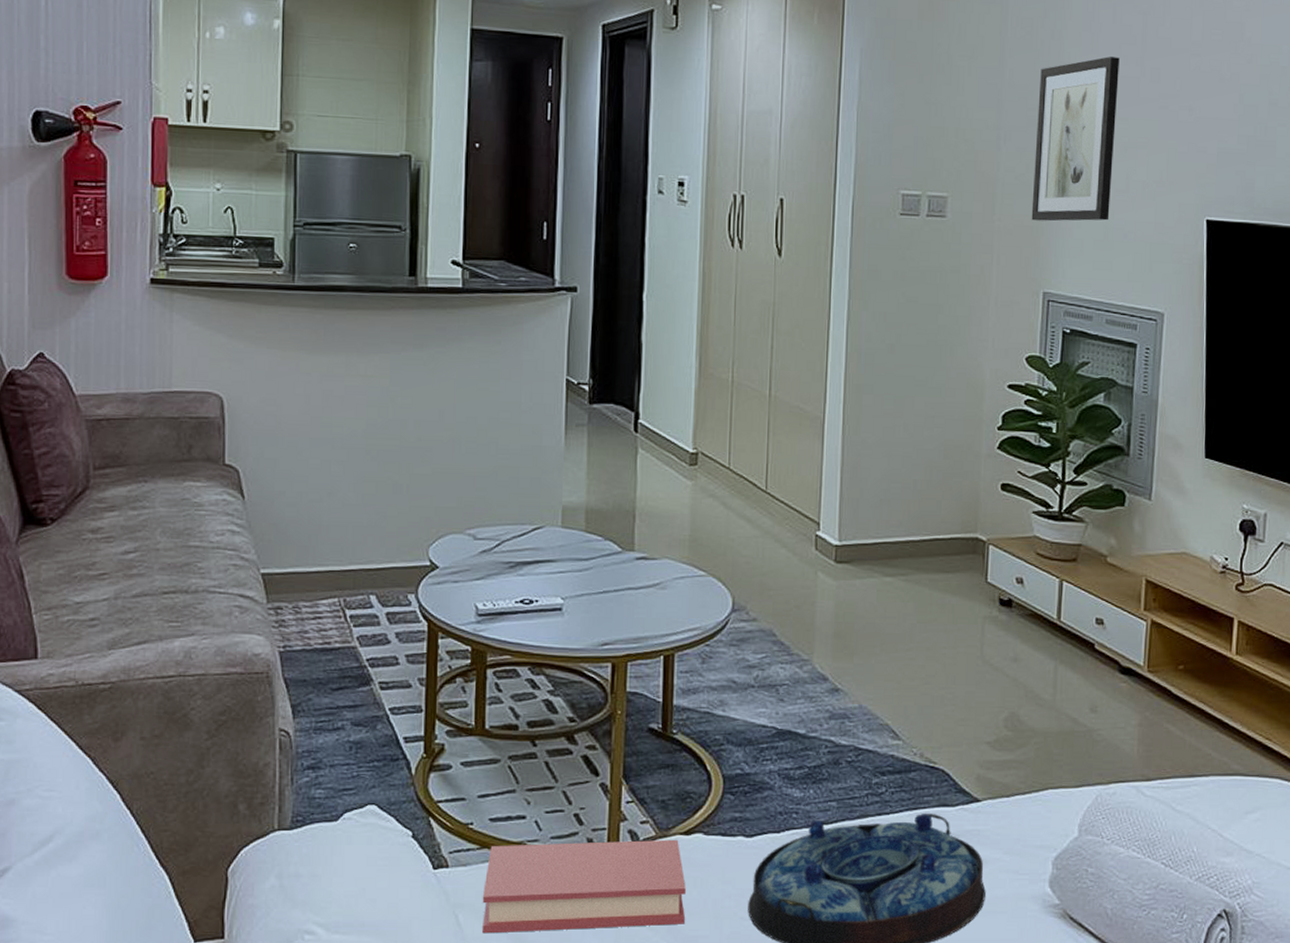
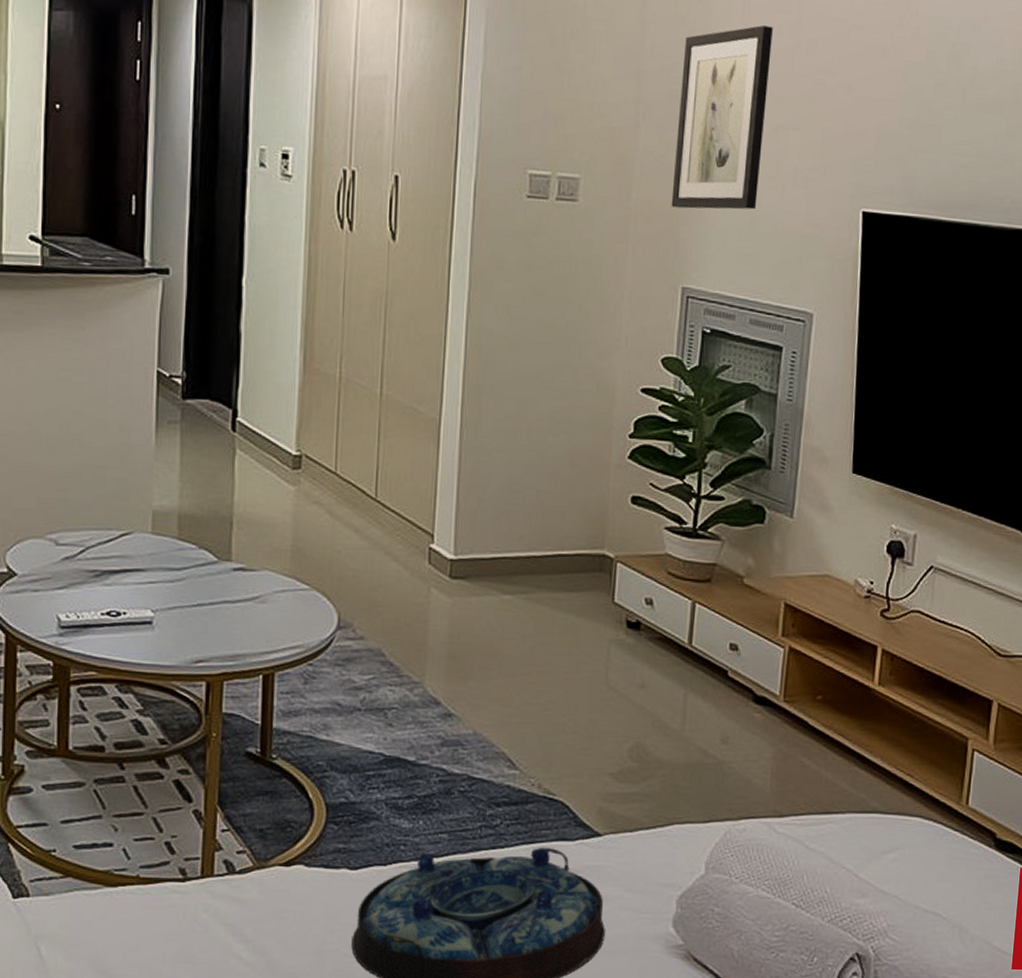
book: present [482,839,686,934] -> none [66,870,285,967]

